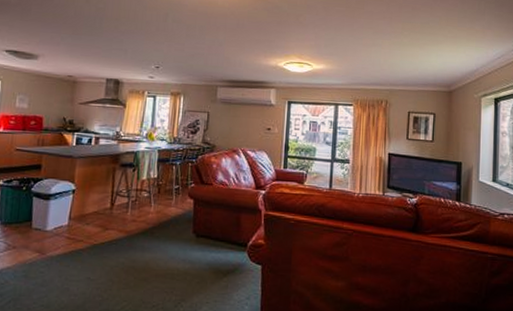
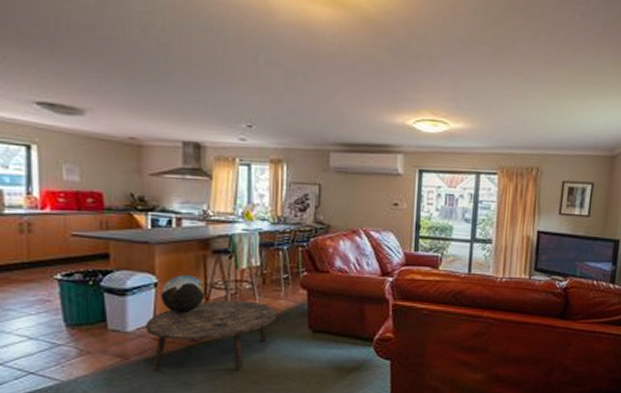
coffee table: none [61,206,168,270] -> present [146,300,277,372]
decorative sphere: none [76,183,112,217] -> present [161,275,205,314]

